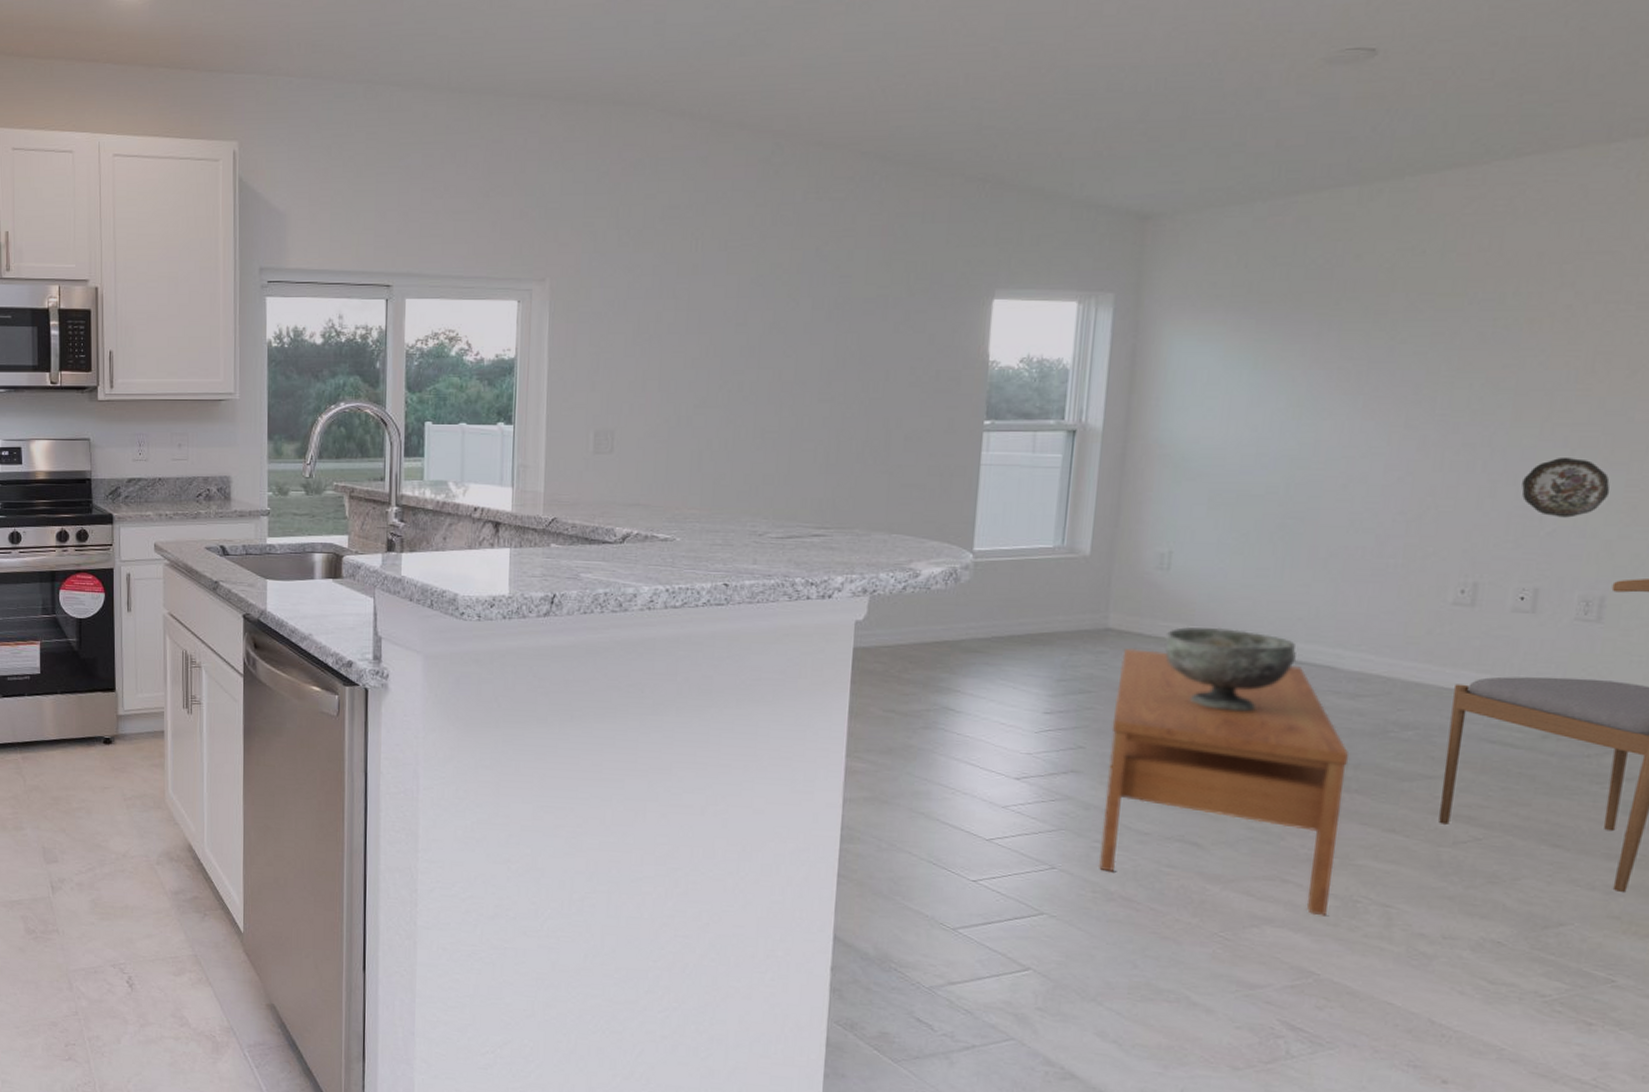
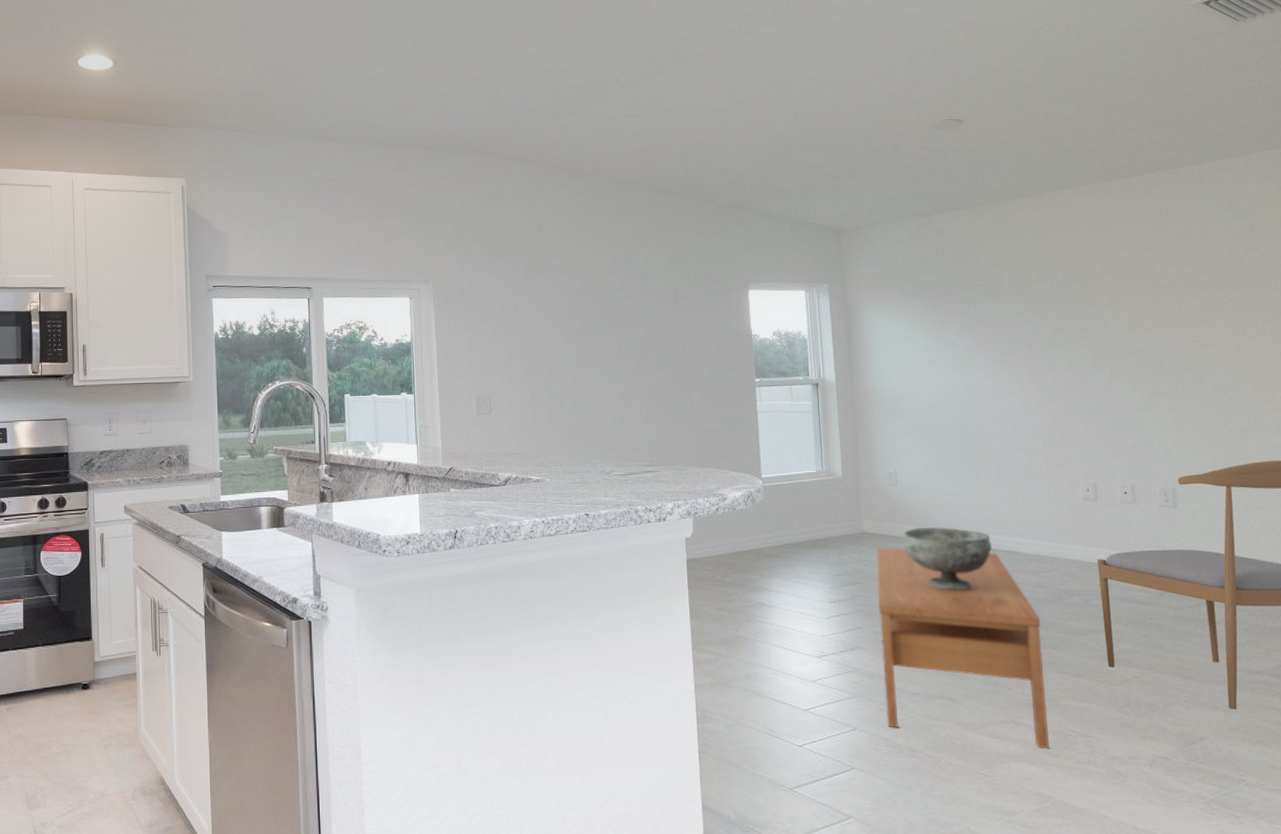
decorative plate: present [1521,456,1611,518] -> none [1108,390,1162,434]

